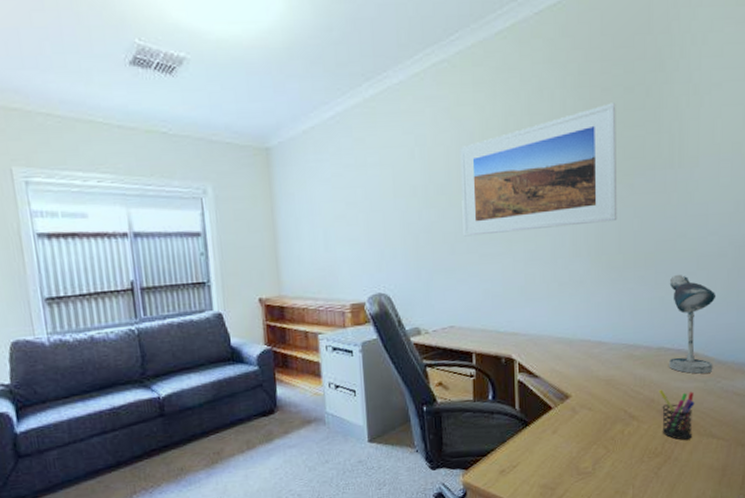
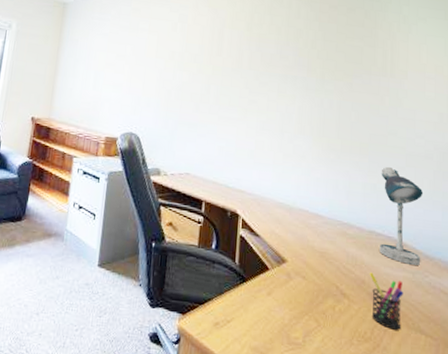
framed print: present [460,102,618,237] -> none [207,17,341,111]

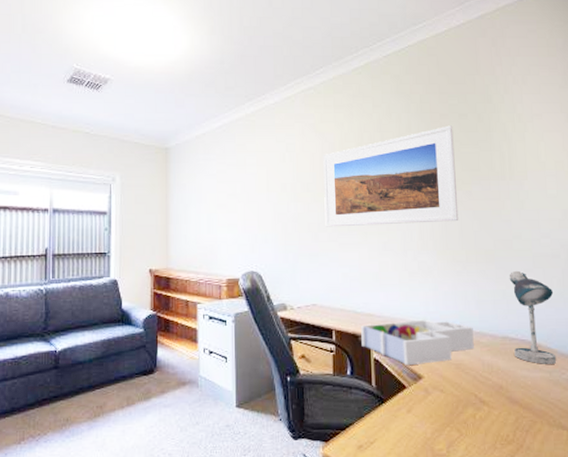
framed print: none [207,17,341,111] -> present [323,125,459,227]
desk organizer: none [229,200,341,248] -> present [361,319,474,366]
pen holder: present [369,272,404,330] -> none [506,377,543,429]

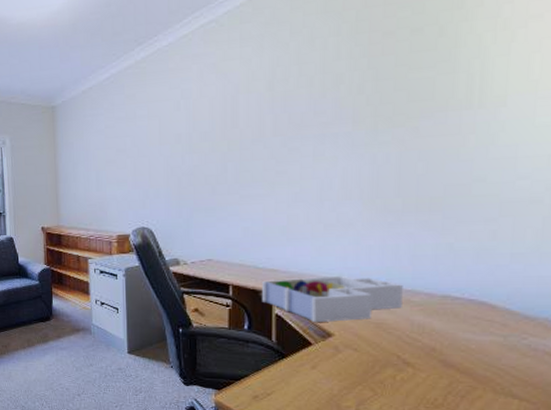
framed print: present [323,125,459,227] -> none [224,45,401,179]
desk lamp: present [509,270,557,364] -> none [456,220,525,327]

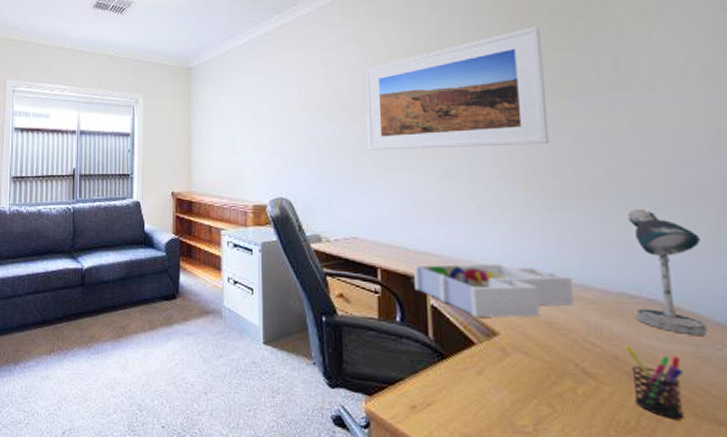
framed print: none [224,45,401,179] -> present [365,26,550,150]
pen holder: none [441,339,490,396] -> present [624,345,685,420]
desk lamp: none [456,220,525,327] -> present [627,208,708,335]

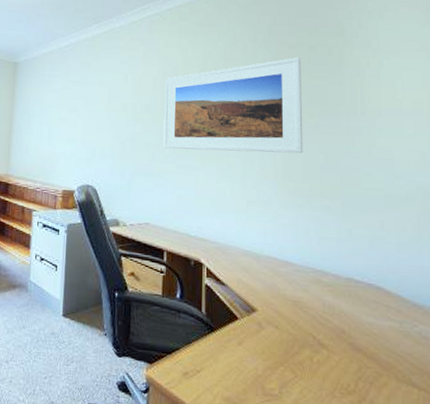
desk organizer: present [414,263,574,318] -> none [193,249,314,297]
pen holder: present [624,345,685,420] -> none [349,321,390,383]
desk lamp: present [627,208,708,335] -> none [356,210,408,314]

